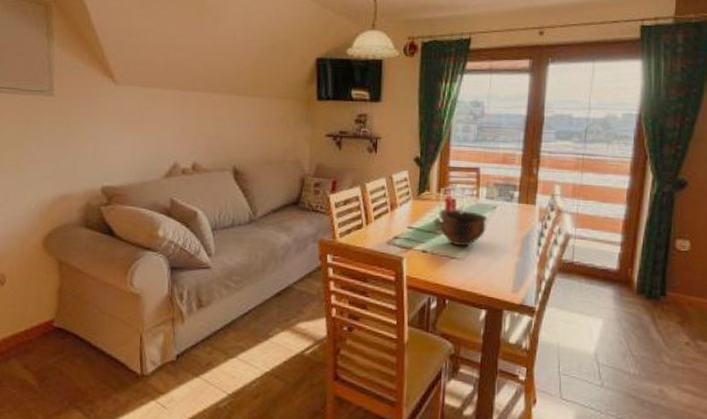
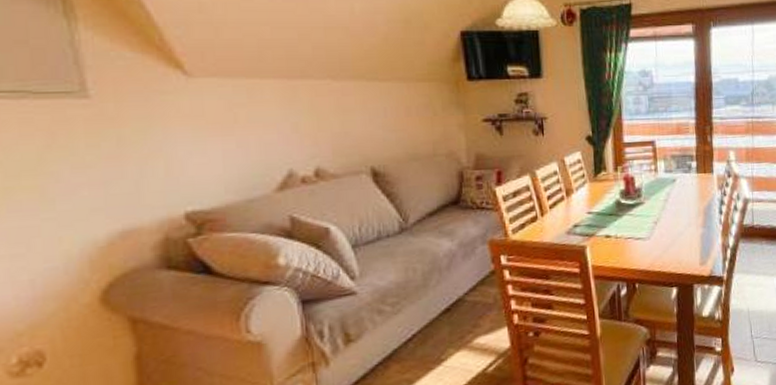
bowl: present [439,210,488,247] -> none [620,187,668,226]

